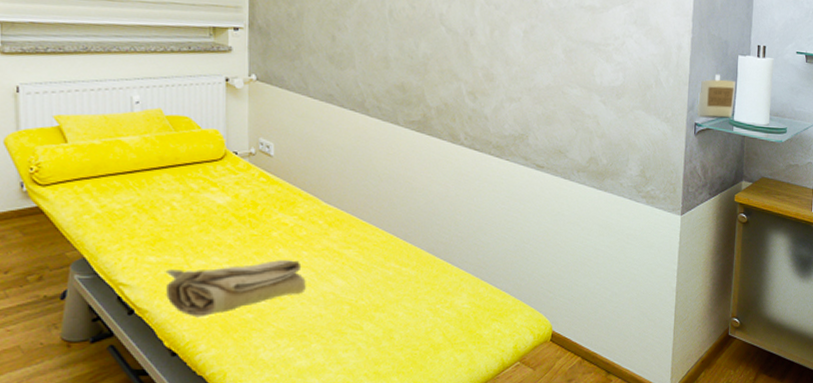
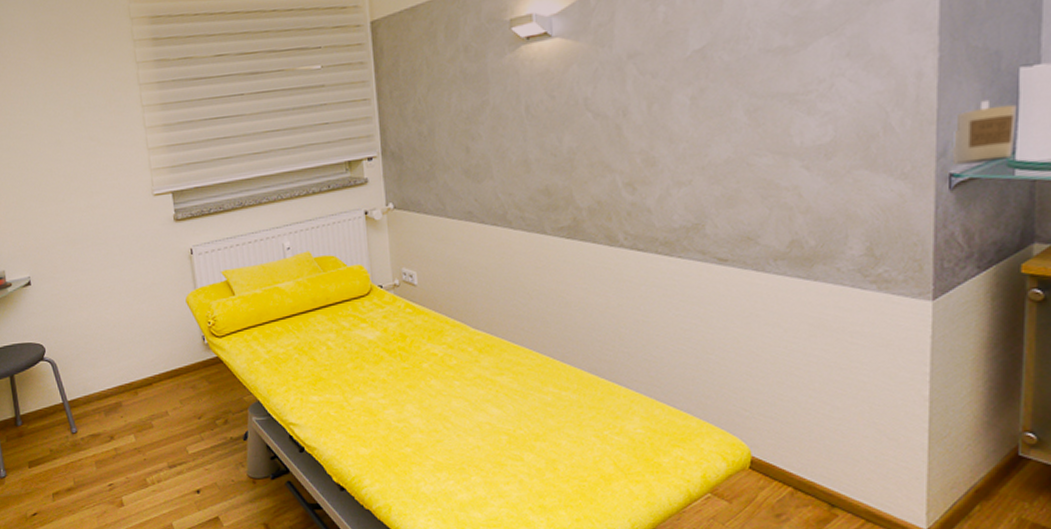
towel: present [165,260,306,318] -> none [327,391,461,453]

